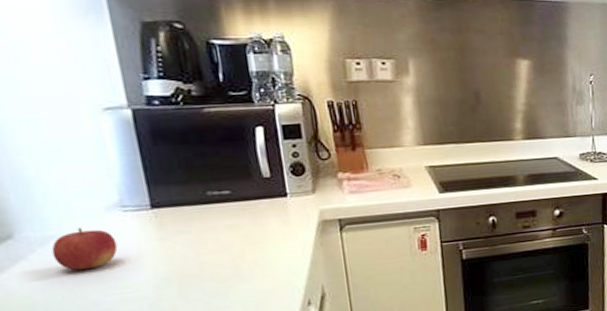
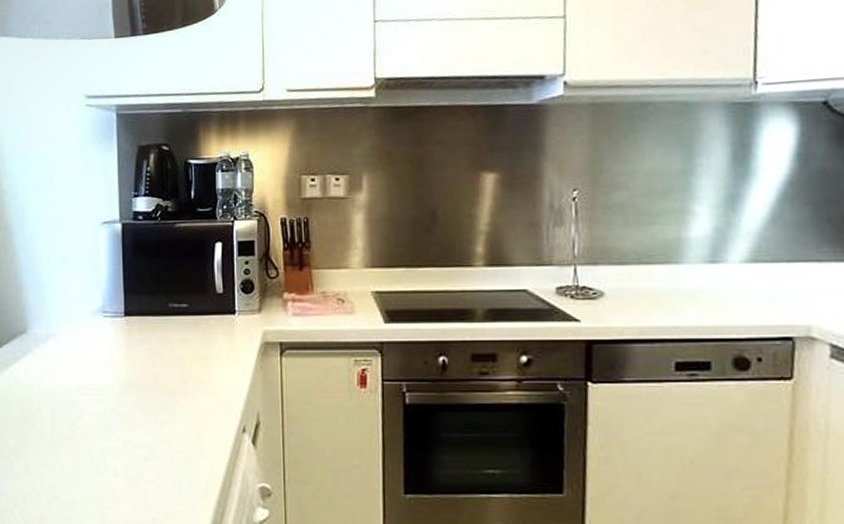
fruit: present [51,228,118,271] -> none [50,329,95,368]

